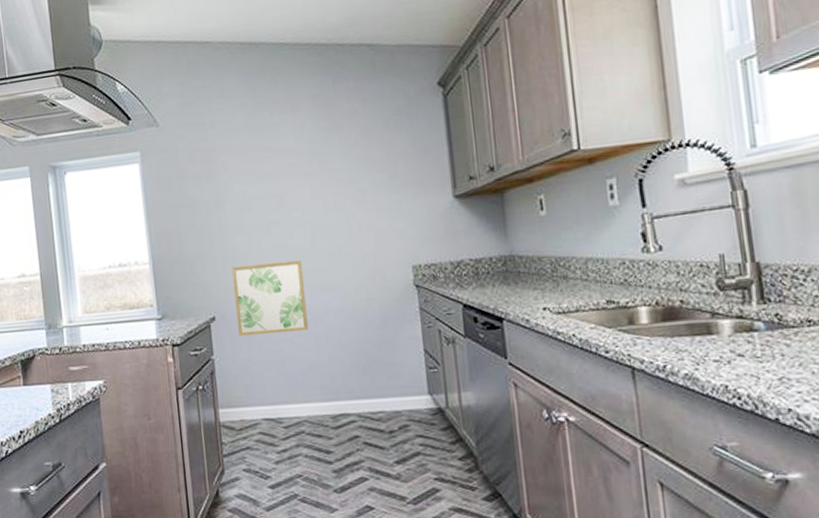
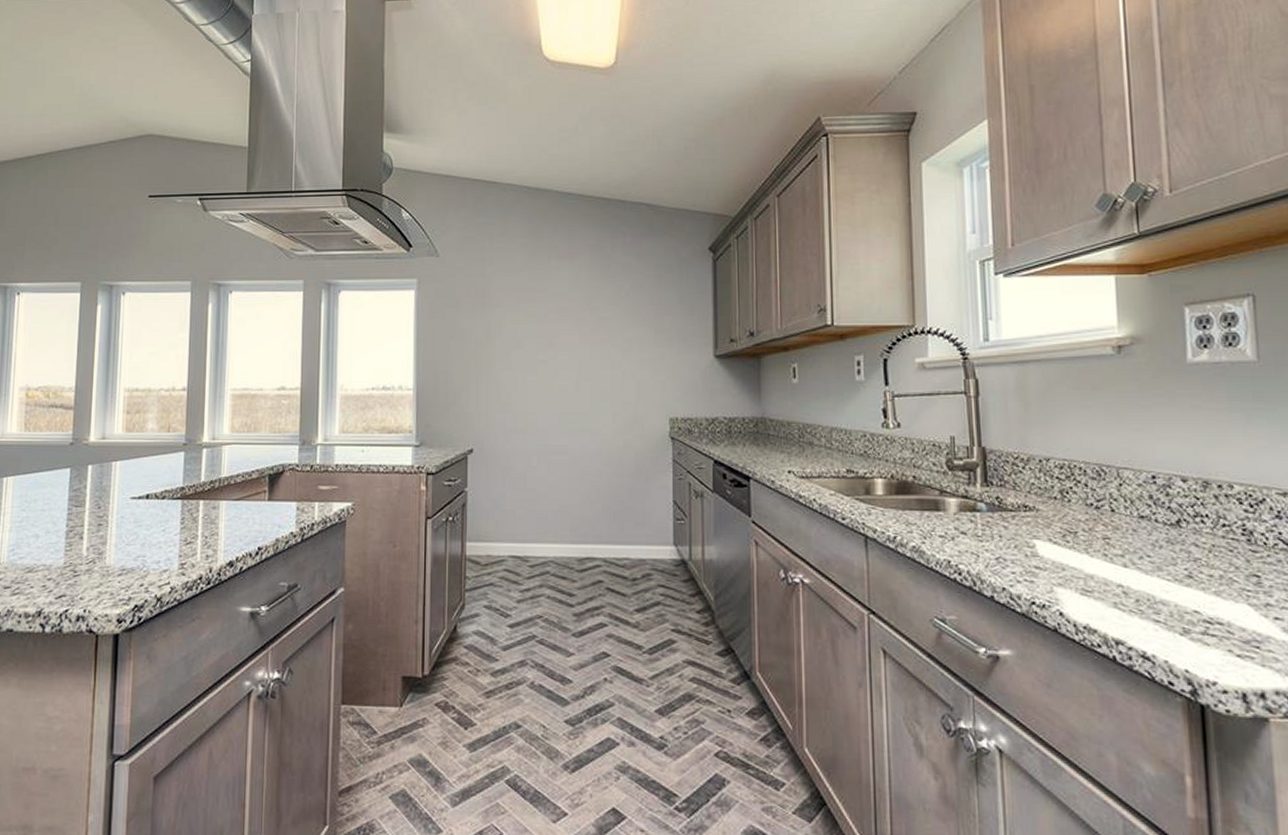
wall art: present [232,260,308,337] -> none [495,402,564,472]

